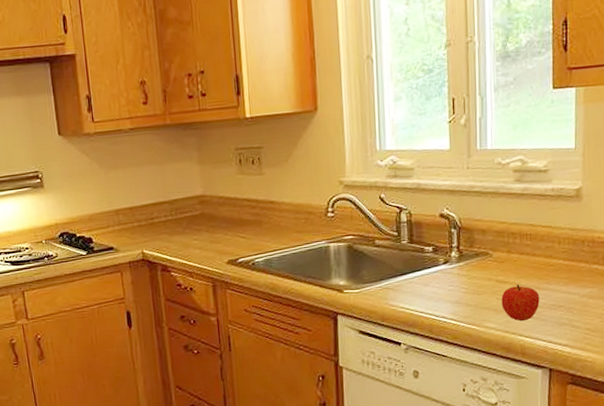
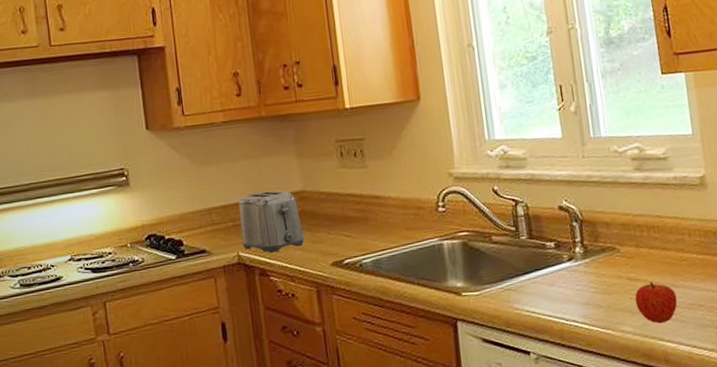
toaster: none [143,194,203,251] -> present [238,190,305,253]

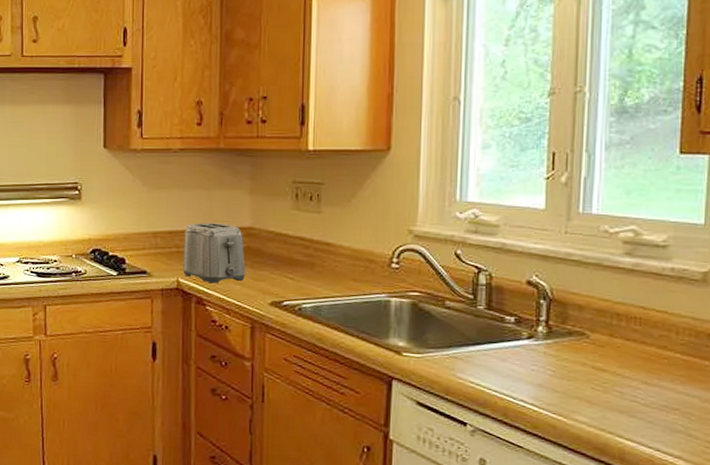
fruit: present [635,281,678,324] -> none [597,374,647,420]

